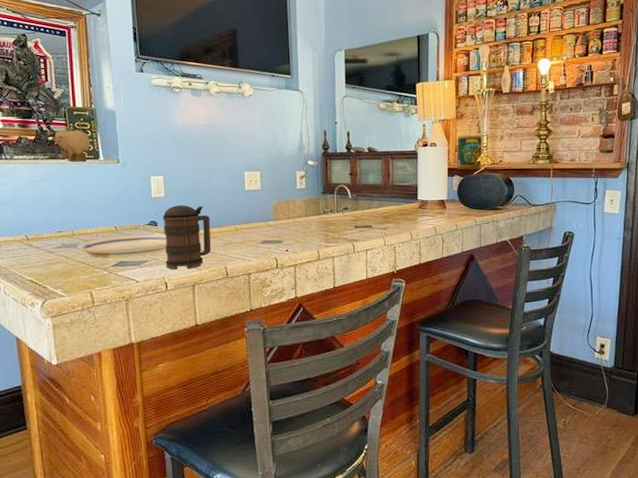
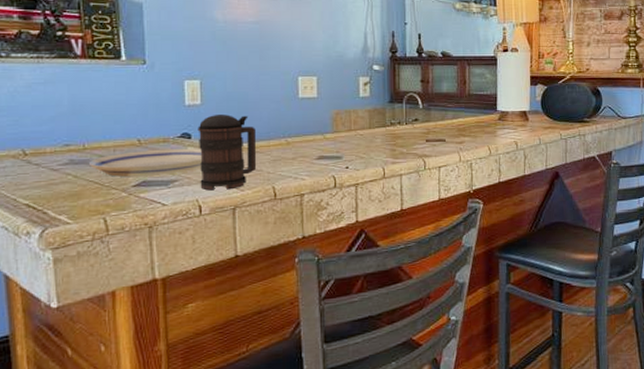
decorative figurine: present [54,130,91,163] -> none [64,24,111,63]
can: present [457,136,482,169] -> none [540,41,567,77]

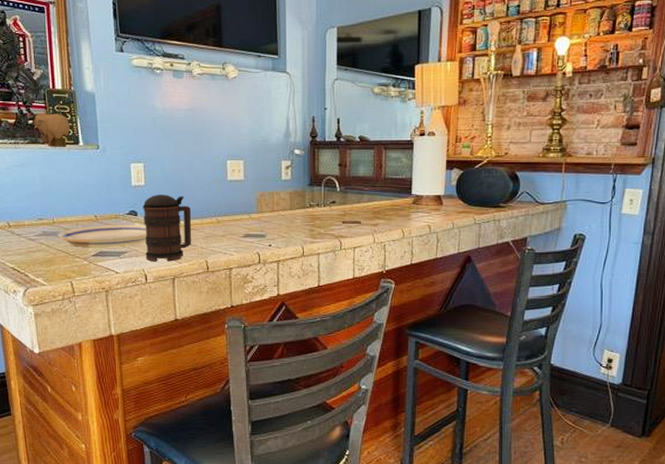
decorative figurine: none [64,24,111,63] -> present [34,113,70,148]

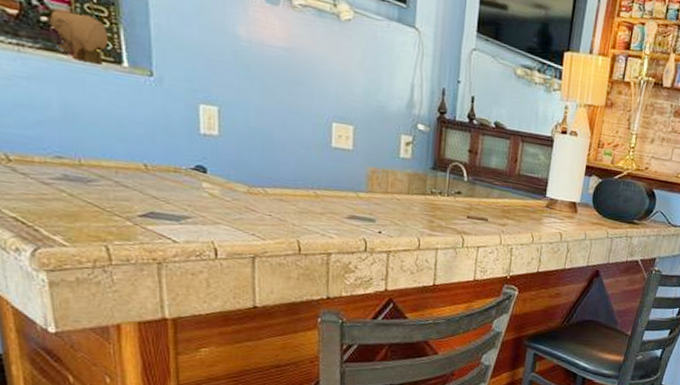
plate: present [57,224,146,247] -> none [85,176,219,210]
beer mug: present [142,195,192,262] -> none [214,150,281,236]

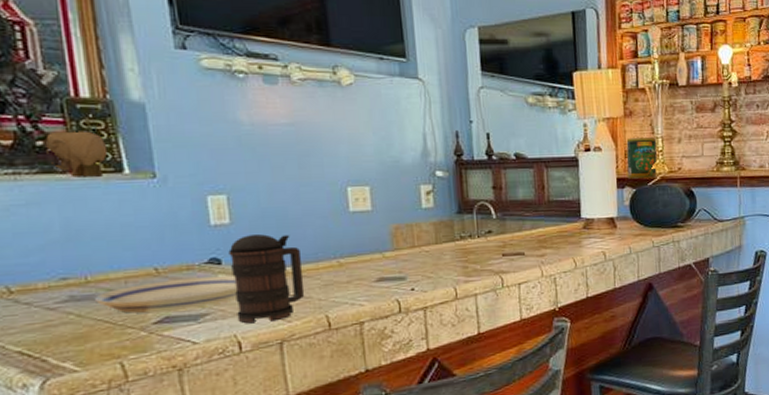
plate: none [85,176,219,210] -> present [94,275,238,314]
beer mug: none [214,150,281,236] -> present [228,234,305,324]
can: none [597,129,630,173] -> present [626,138,657,179]

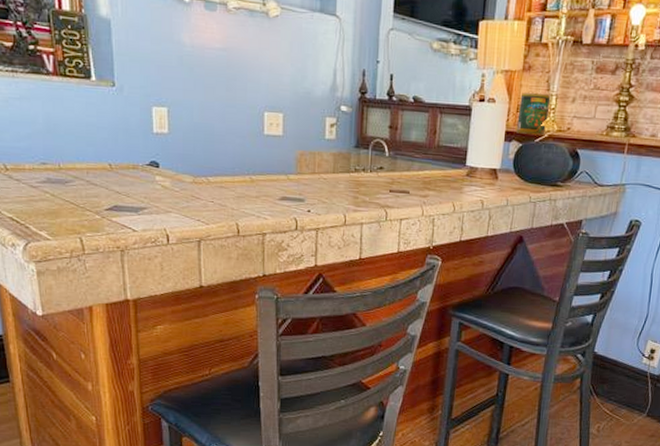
decorative figurine: present [45,131,108,178] -> none [36,38,81,82]
plate: present [94,275,238,314] -> none [64,175,169,202]
beer mug: present [228,234,305,324] -> none [165,145,222,221]

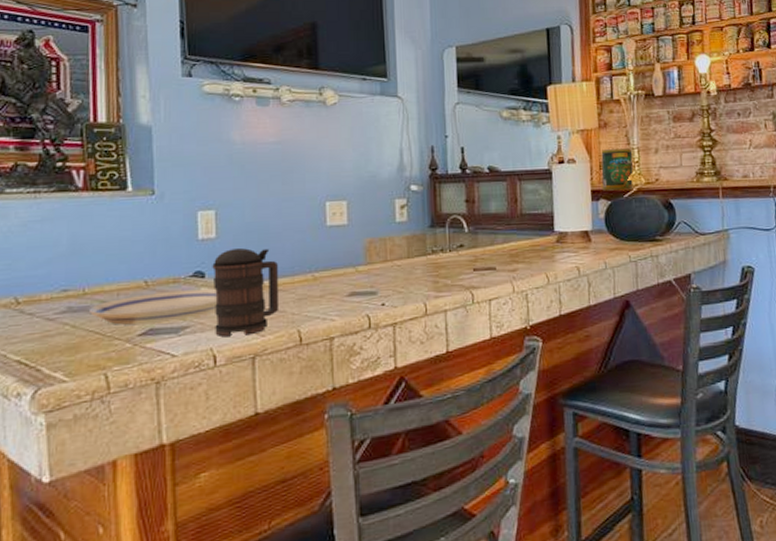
plate: none [64,175,169,202] -> present [88,288,217,325]
beer mug: none [165,145,222,221] -> present [212,248,280,337]

